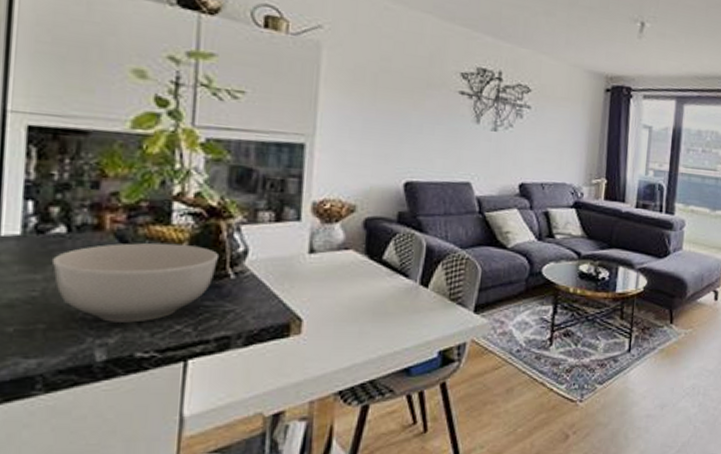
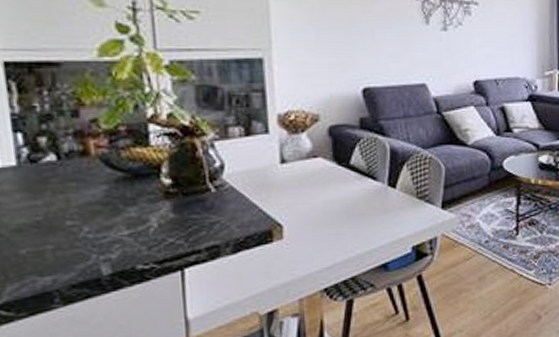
bowl: present [51,242,220,323] -> none [47,163,199,240]

